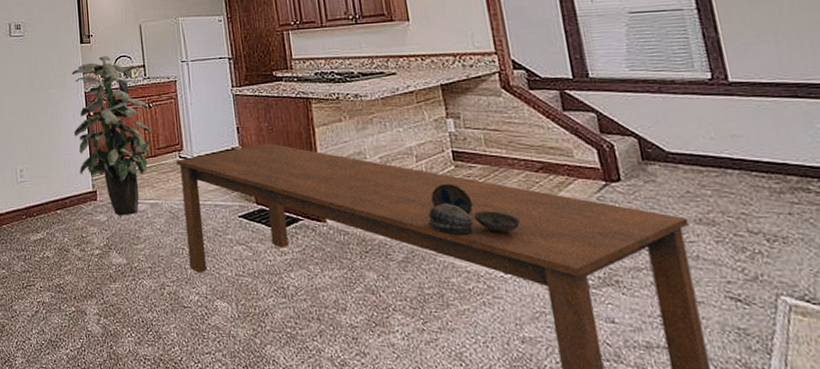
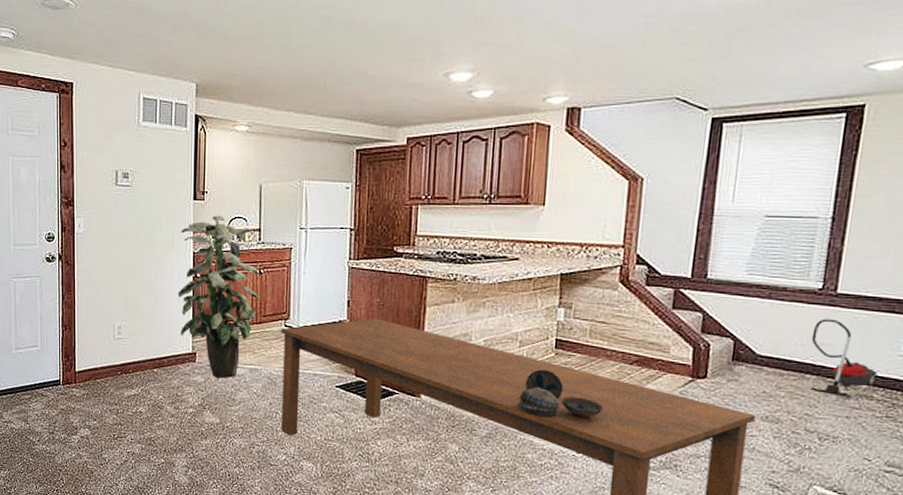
vacuum cleaner: none [717,108,806,192] -> present [811,318,878,398]

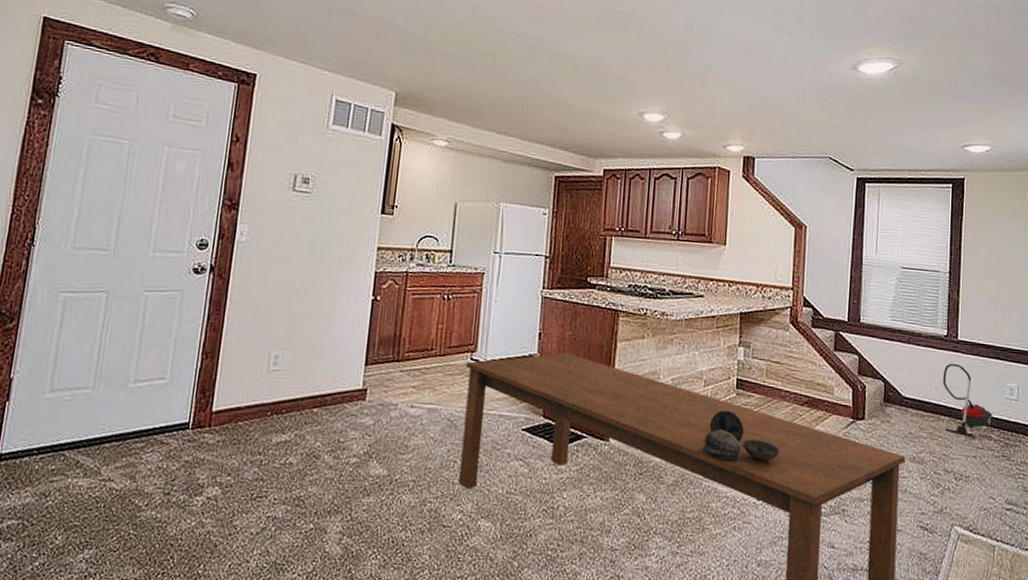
indoor plant: present [177,215,261,379] -> none [351,232,447,421]

